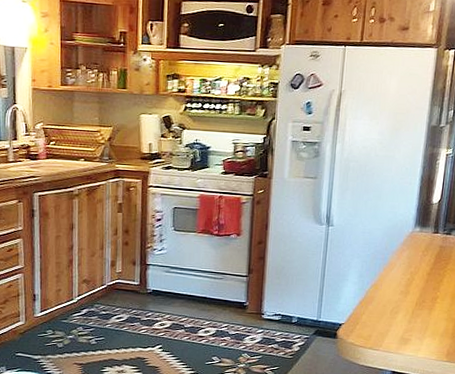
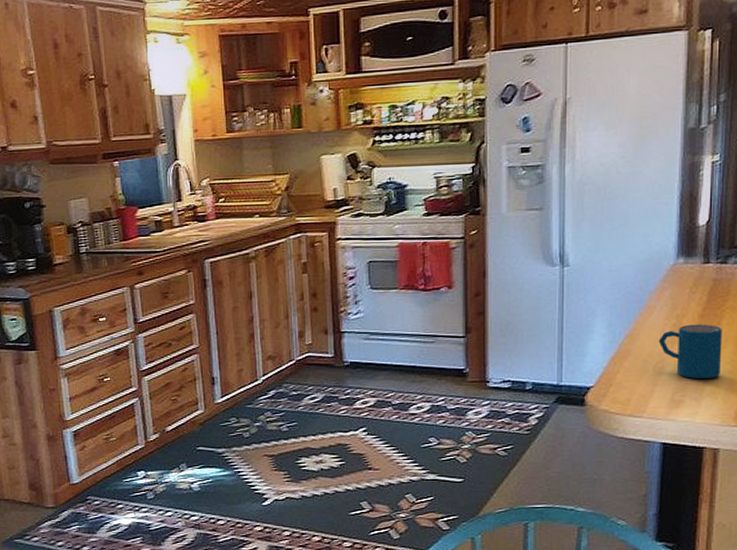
mug: none [395,280,444,323] -> present [658,324,723,379]

